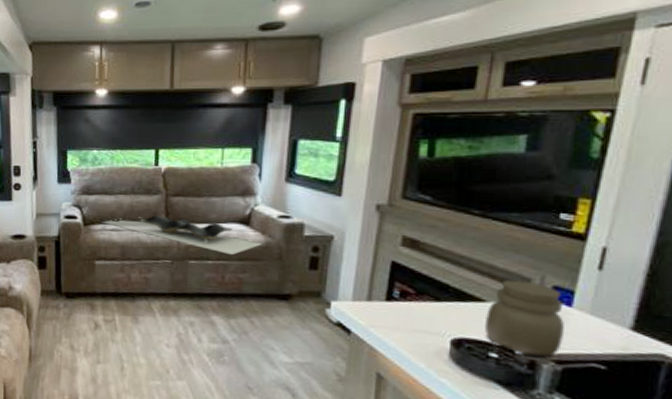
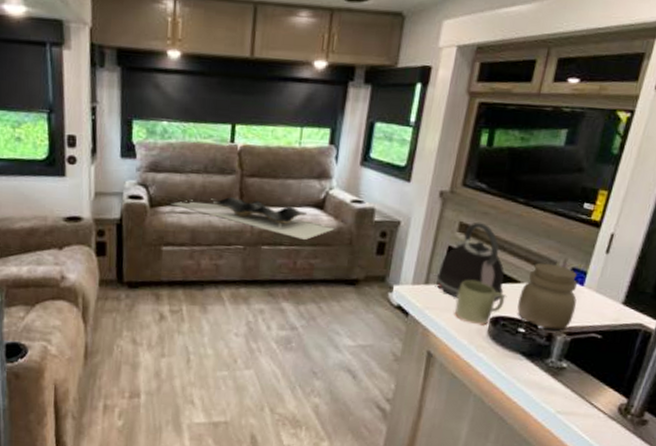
kettle: none [379,235,465,322] -> present [435,221,504,302]
mug: none [405,297,468,347] -> present [454,280,505,325]

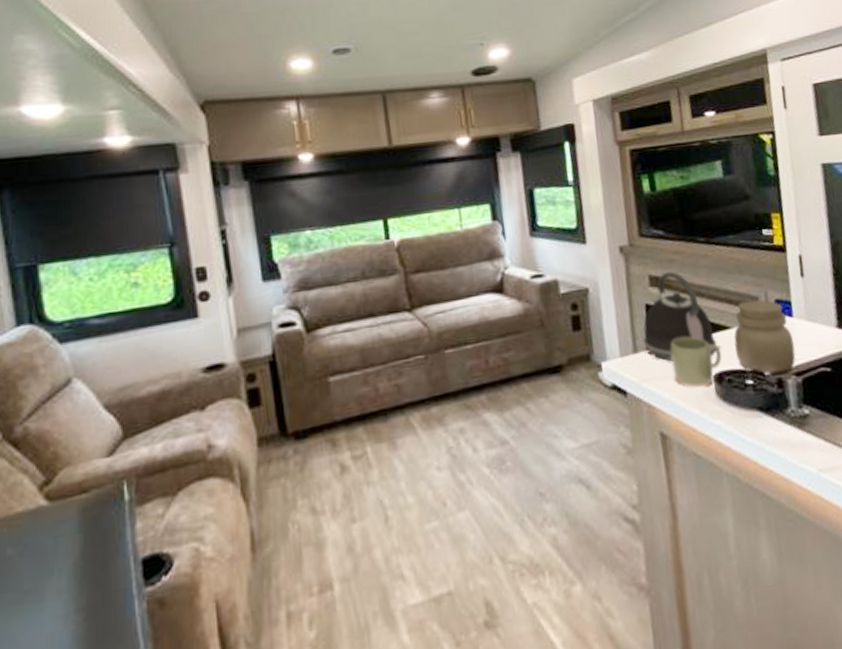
throw blanket: present [171,197,335,241] -> none [330,297,521,333]

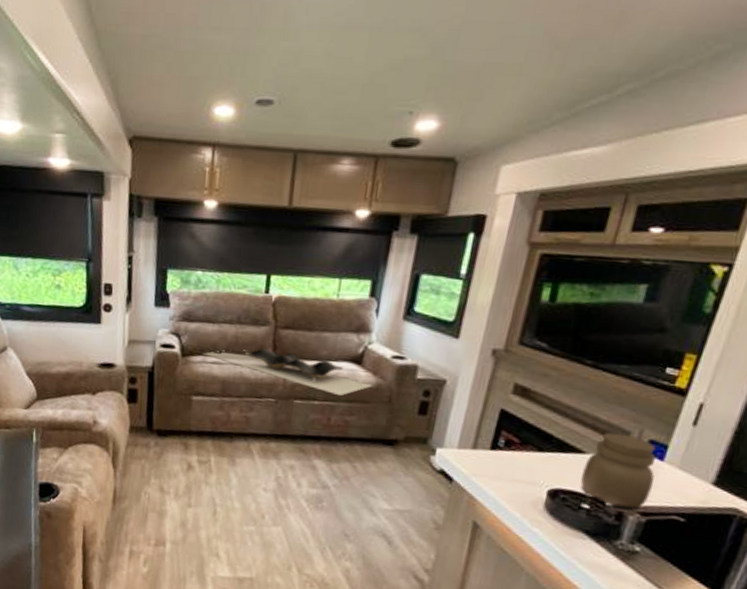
throw blanket: none [330,297,521,333] -> present [202,349,373,397]
kettle: present [642,271,718,361] -> none [484,383,566,473]
mug: present [670,336,722,388] -> none [505,447,567,497]

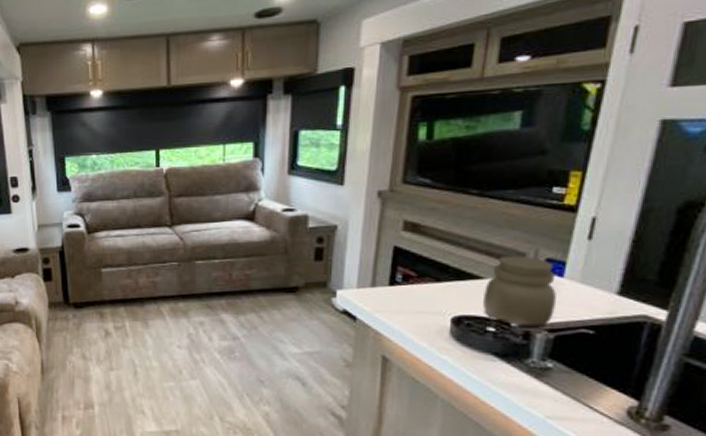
throw blanket: present [202,349,373,397] -> none [106,218,268,253]

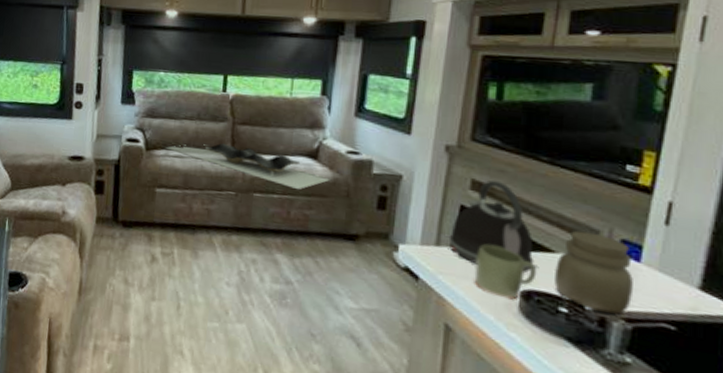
throw blanket: none [106,218,268,253] -> present [165,143,330,190]
kettle: none [383,218,464,300] -> present [448,179,535,273]
mug: none [408,280,467,326] -> present [474,244,537,299]

